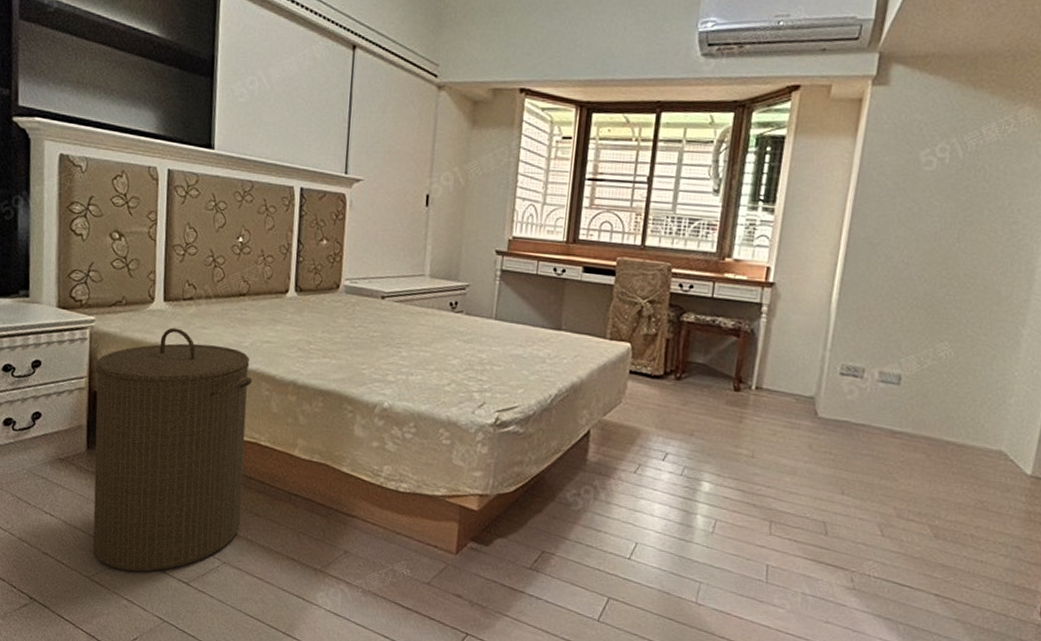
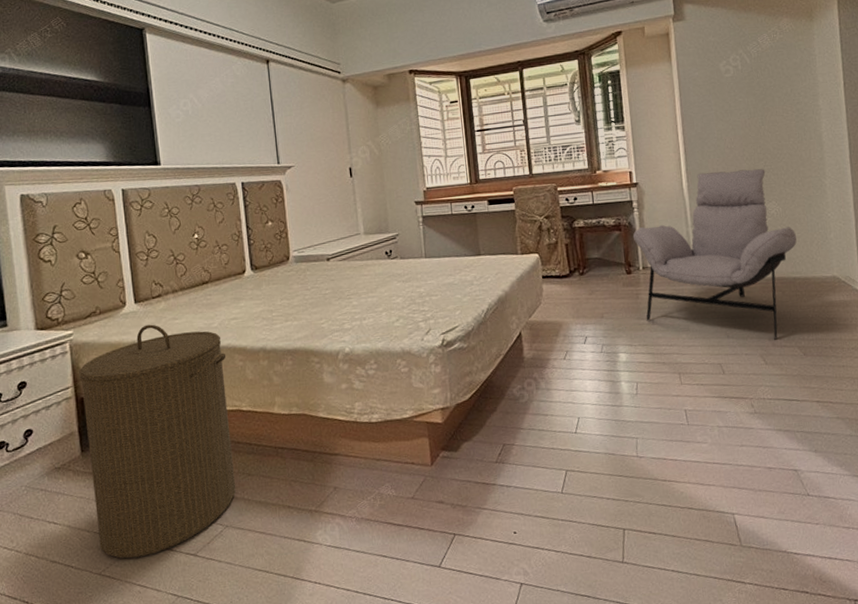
lounge chair: none [745,286,965,512] -> present [633,169,797,341]

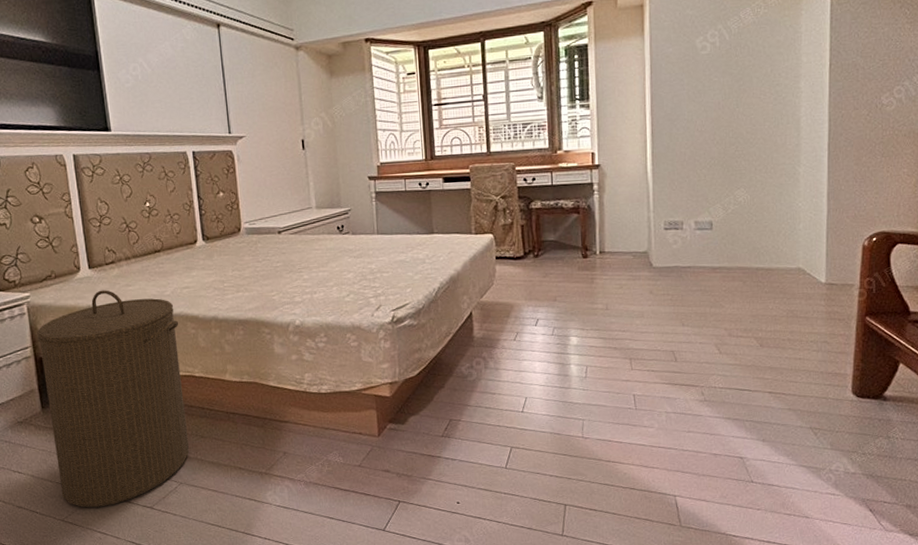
lounge chair: present [633,169,797,341] -> none [592,154,763,331]

